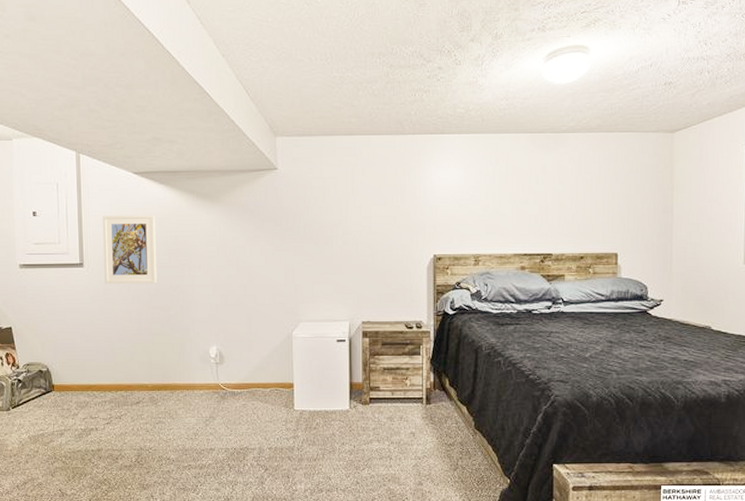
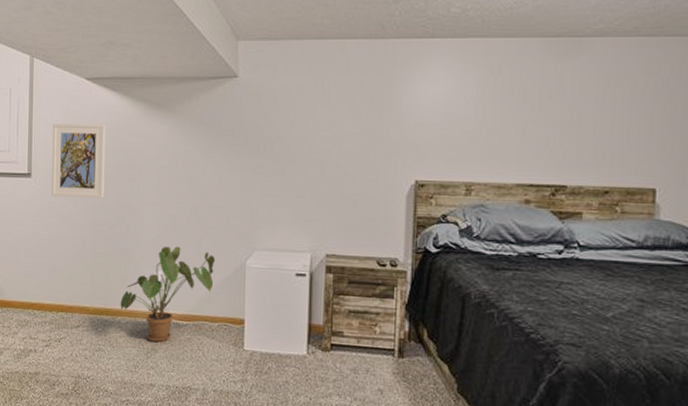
house plant: none [178,323,265,411] -> present [120,246,216,343]

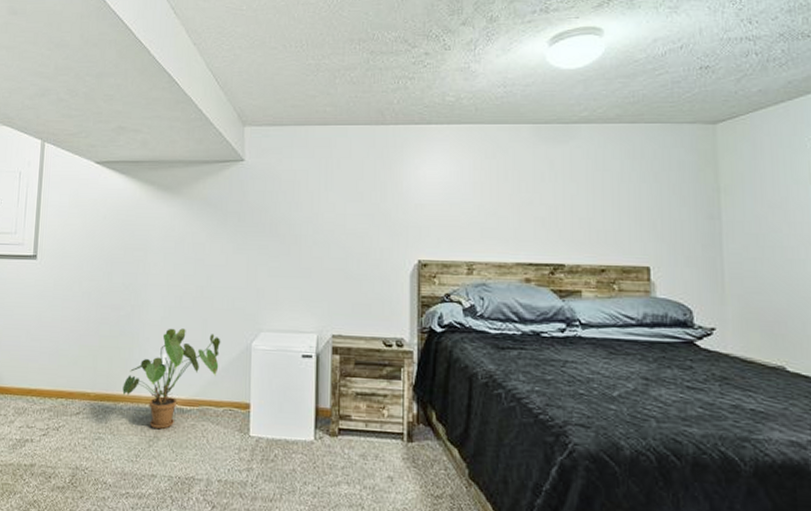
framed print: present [51,123,106,199] -> none [56,206,114,281]

